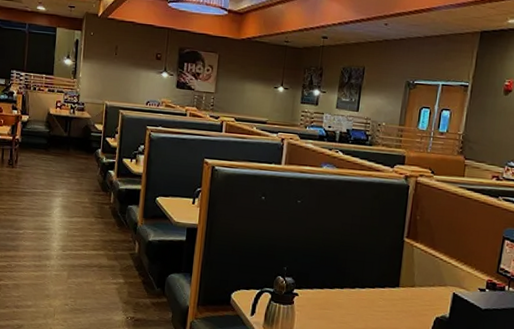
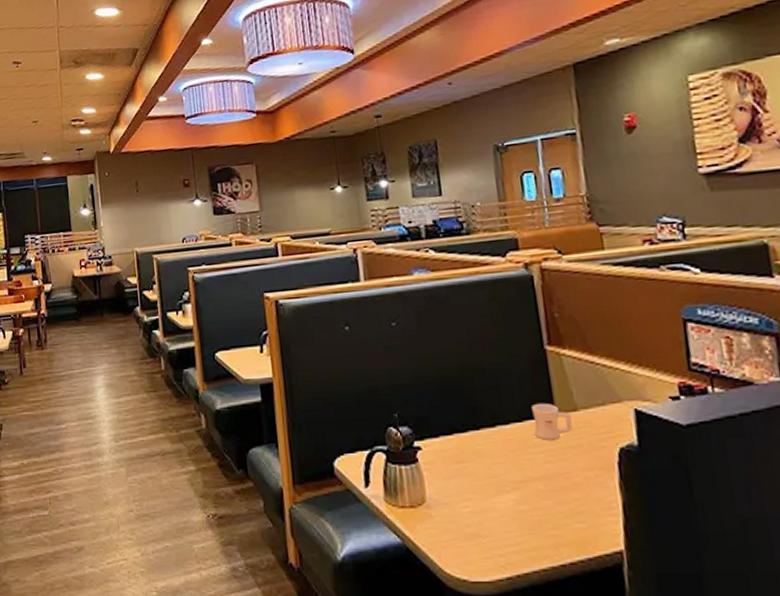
mug: none [381,277,409,305] -> present [531,402,572,440]

